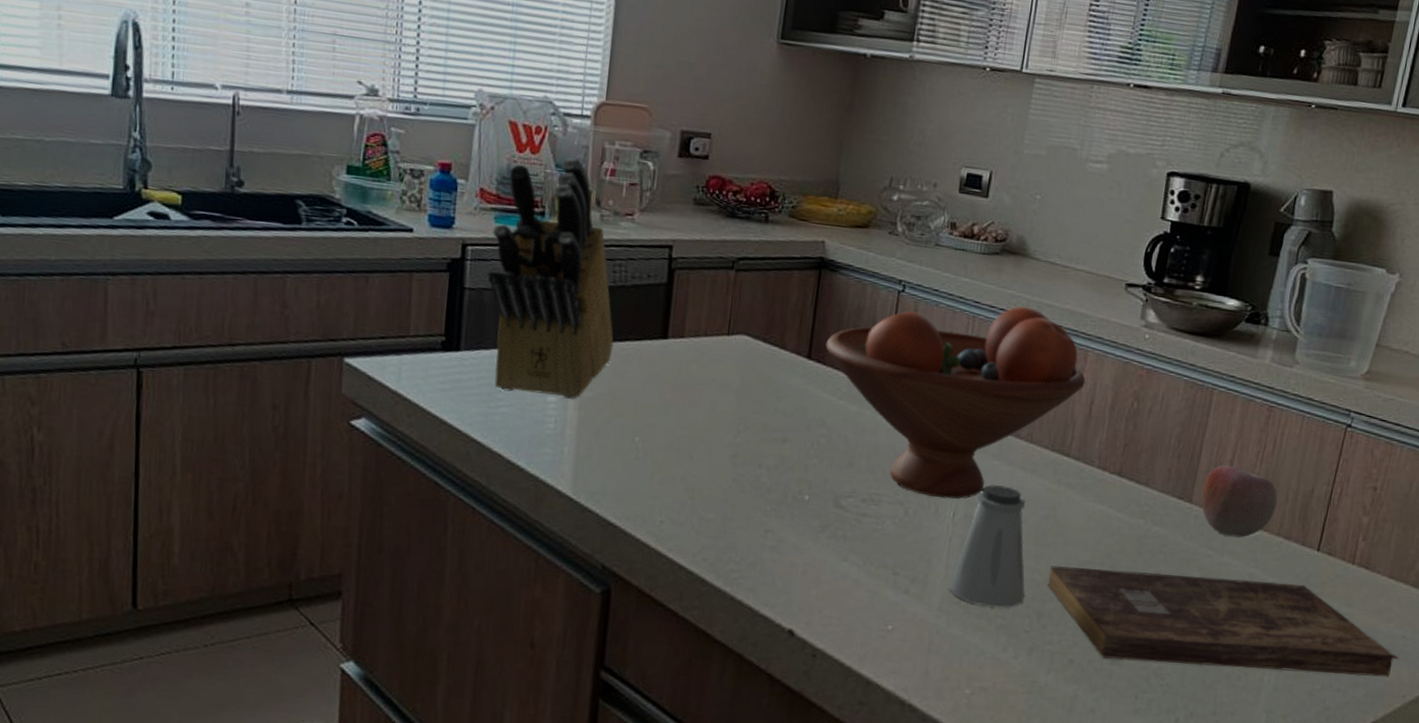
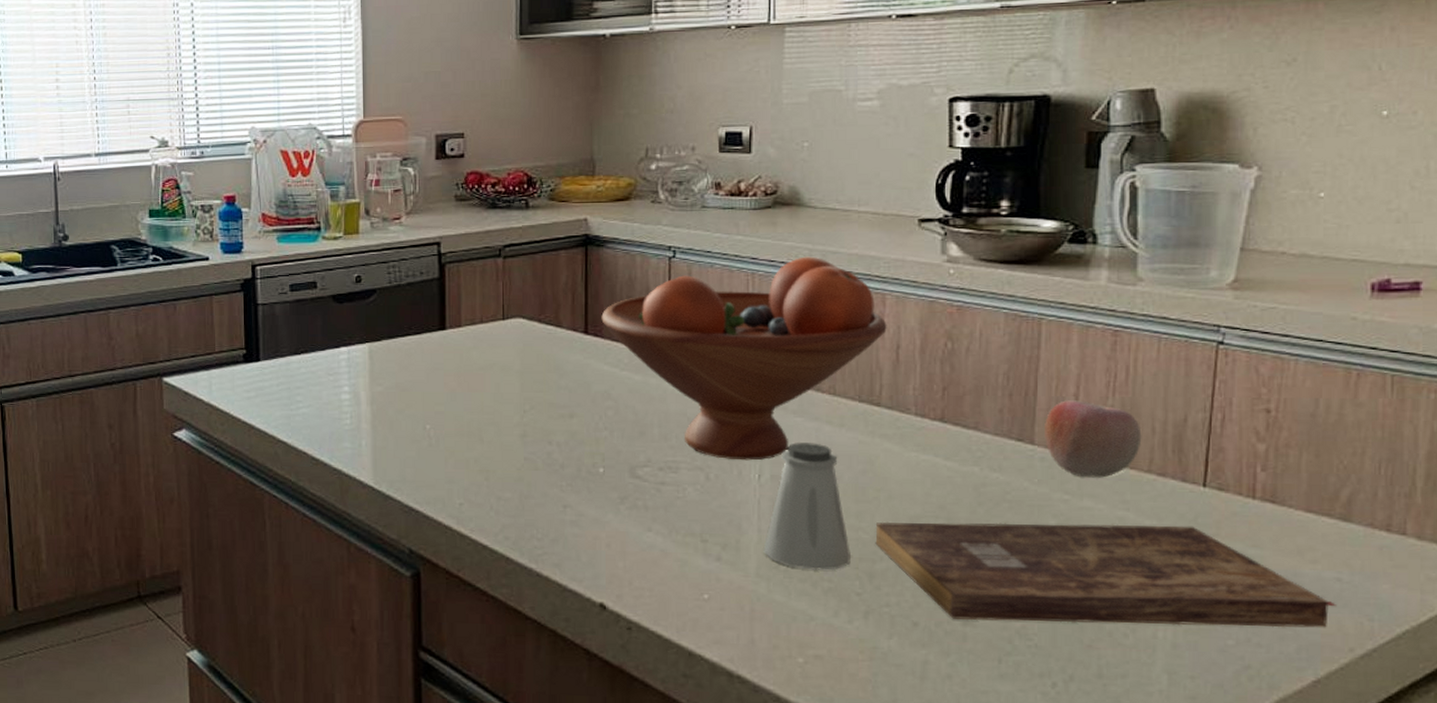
knife block: present [488,157,614,399] -> none [277,174,396,395]

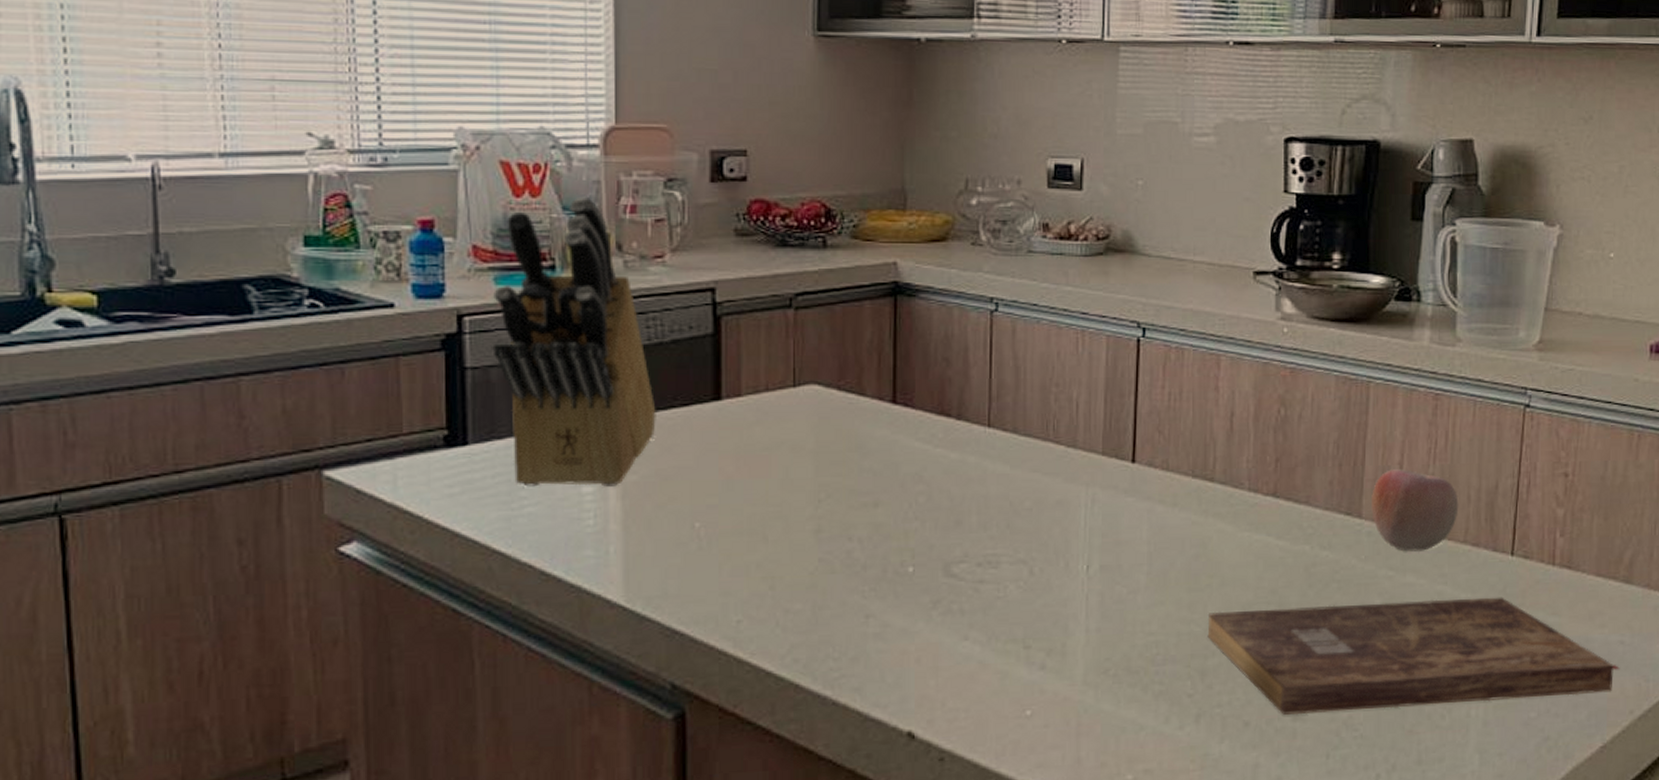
knife block: none [277,174,396,395] -> present [493,196,656,487]
fruit bowl: present [601,256,887,461] -> none [912,311,1221,550]
saltshaker: present [763,442,851,570] -> none [1091,526,1182,672]

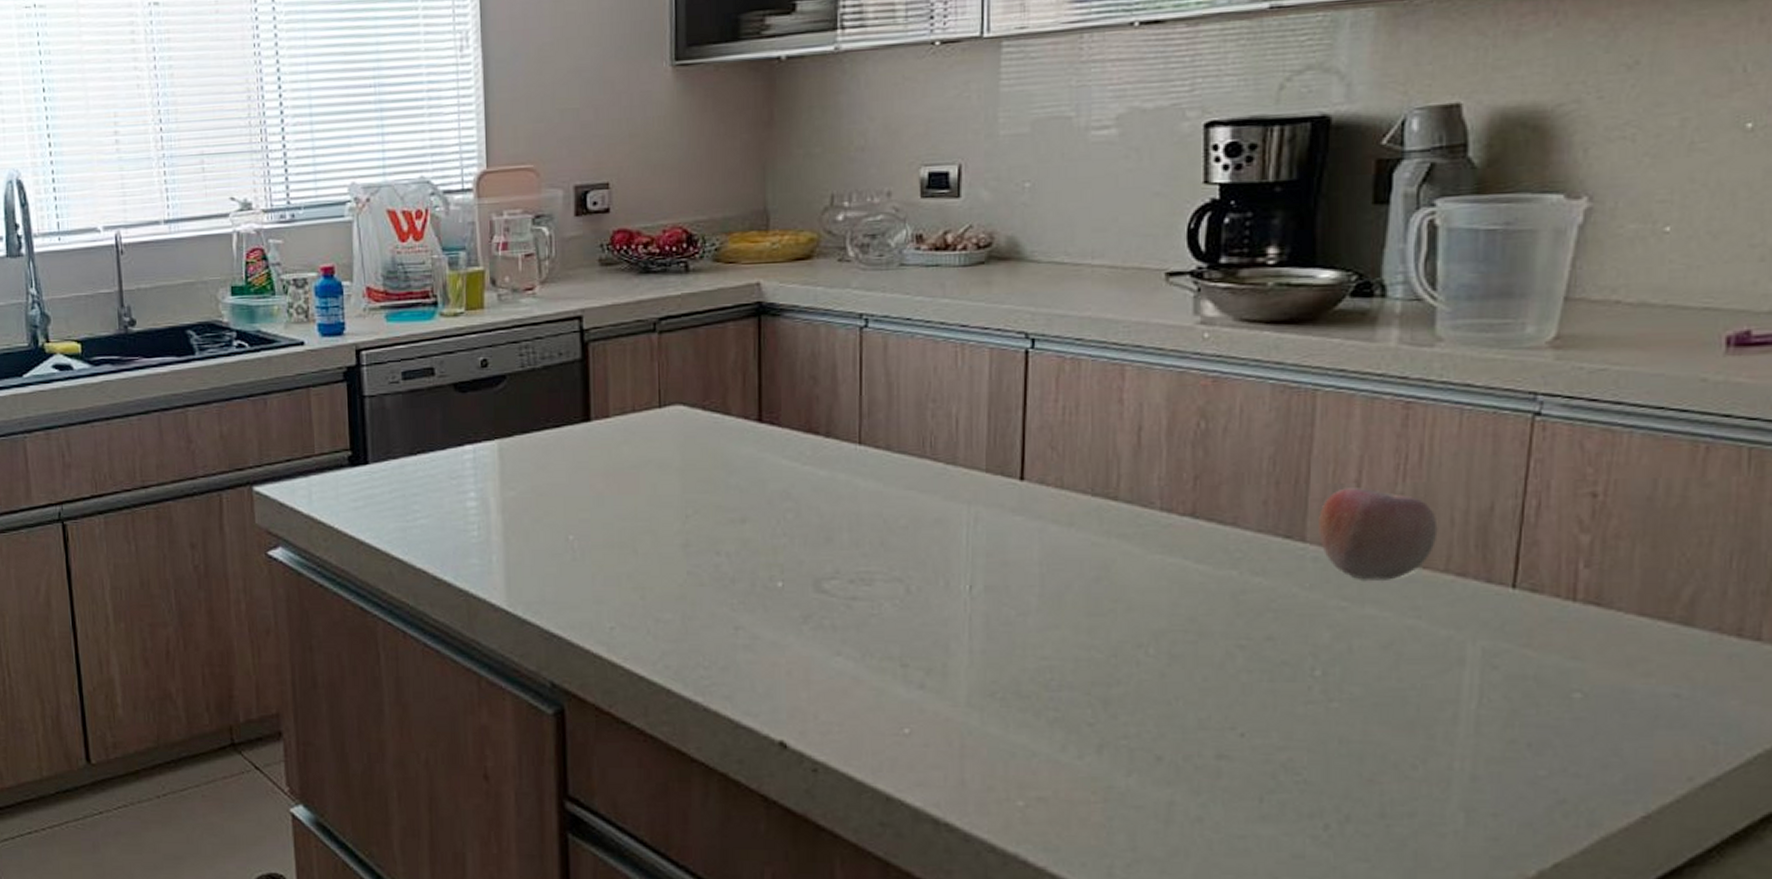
knife block: present [493,196,656,487] -> none [385,237,531,502]
bible: present [1207,597,1620,715] -> none [1111,635,1673,754]

